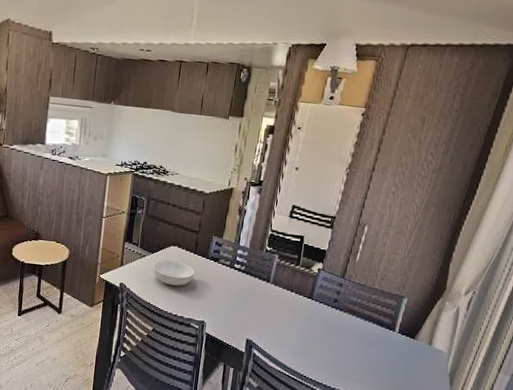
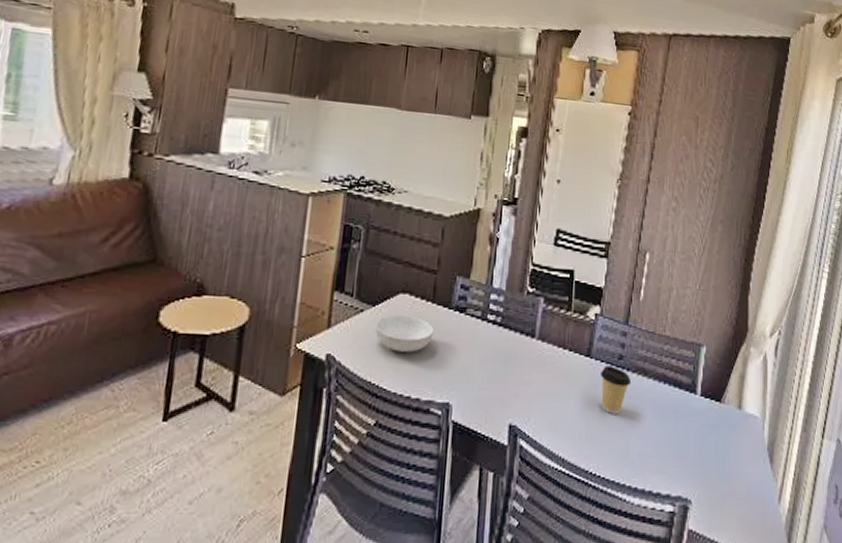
coffee cup: none [318,306,342,340] -> present [600,365,631,414]

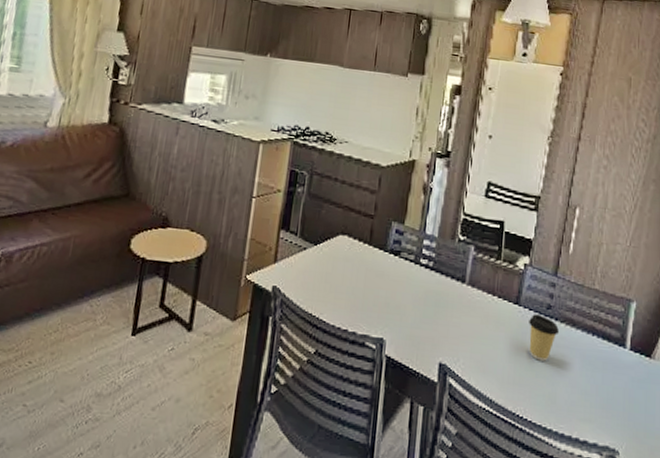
serving bowl: present [375,314,435,352] -> none [316,253,371,290]

